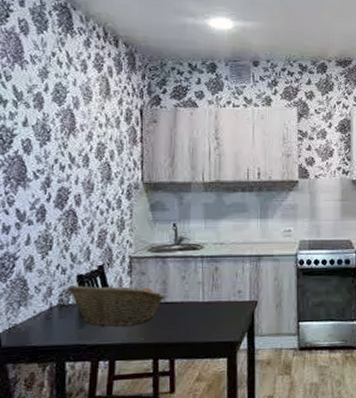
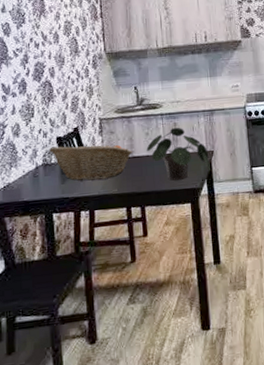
potted plant: none [181,272,252,332] -> present [146,127,211,181]

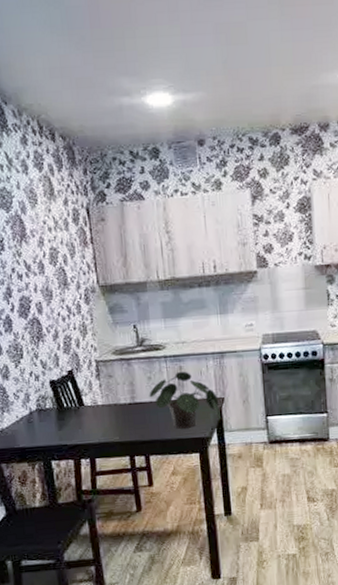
fruit basket: present [48,141,133,181] -> none [42,386,135,428]

